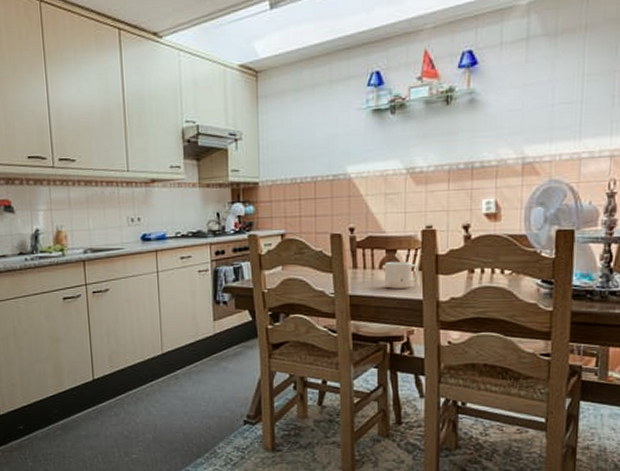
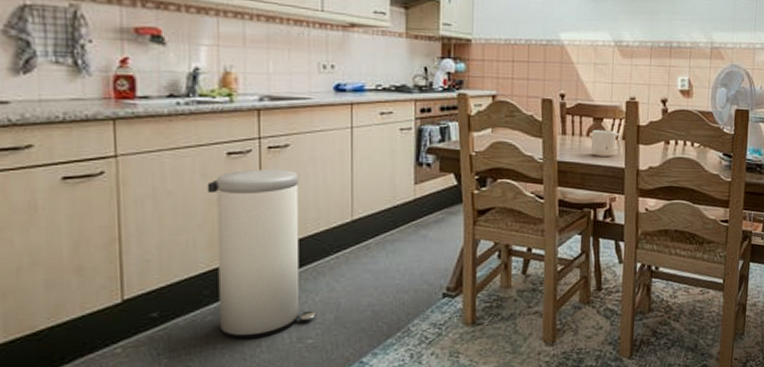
pedal bin: none [50,310,138,451] -> present [207,168,316,340]

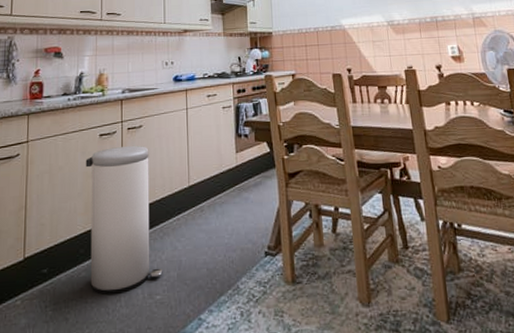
mug: present [591,130,623,156] -> none [378,96,407,120]

